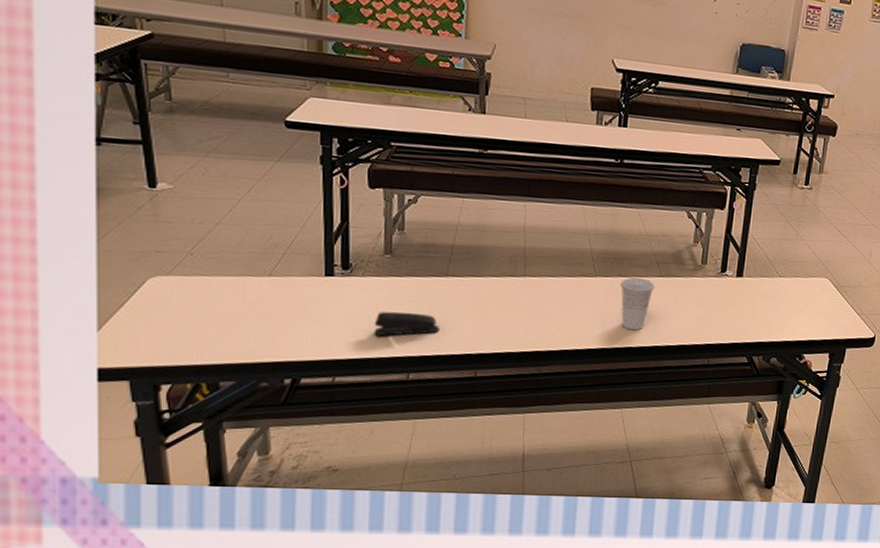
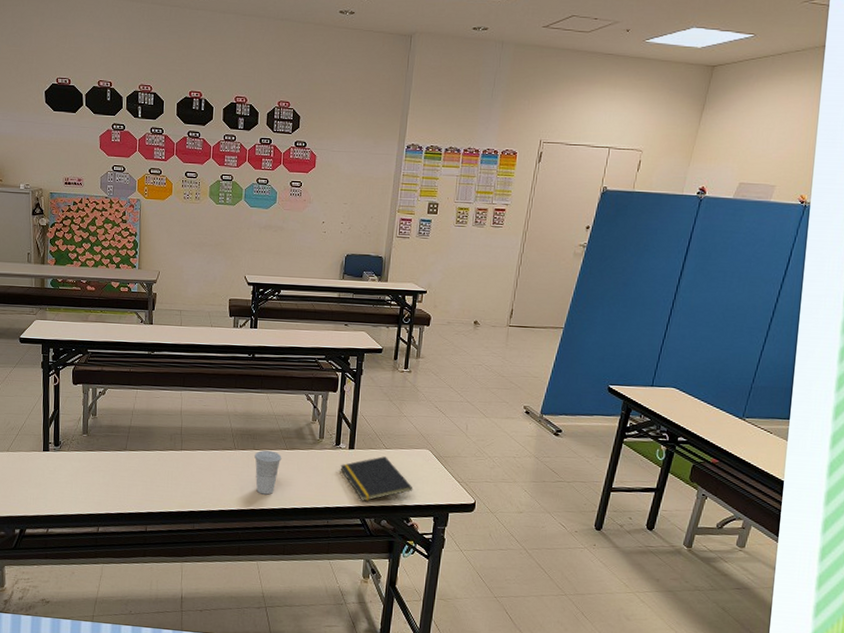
stapler: present [373,311,439,336] -> none [75,478,120,497]
notepad: none [725,285,808,337] -> present [340,456,413,502]

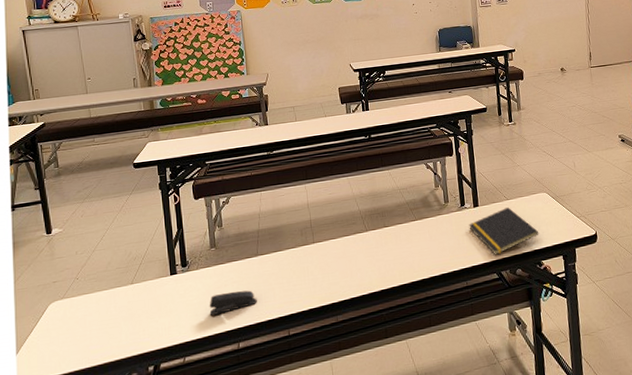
stapler: none [75,478,120,497] -> present [209,290,257,316]
cup: present [254,450,282,495] -> none [386,224,413,270]

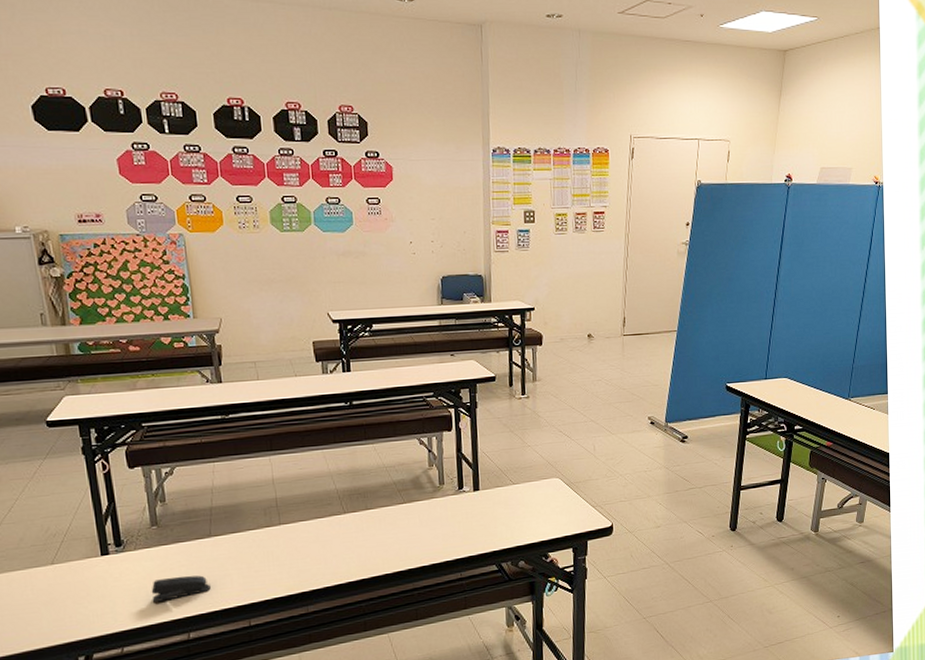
notepad: present [469,207,539,255] -> none [467,493,548,545]

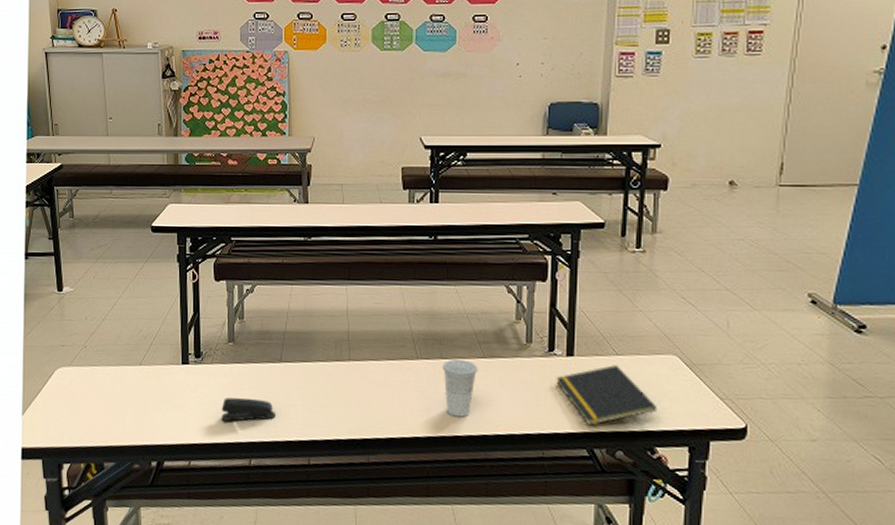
cup: none [368,507,400,558] -> present [443,358,478,418]
notepad: none [467,493,548,545] -> present [556,365,658,426]

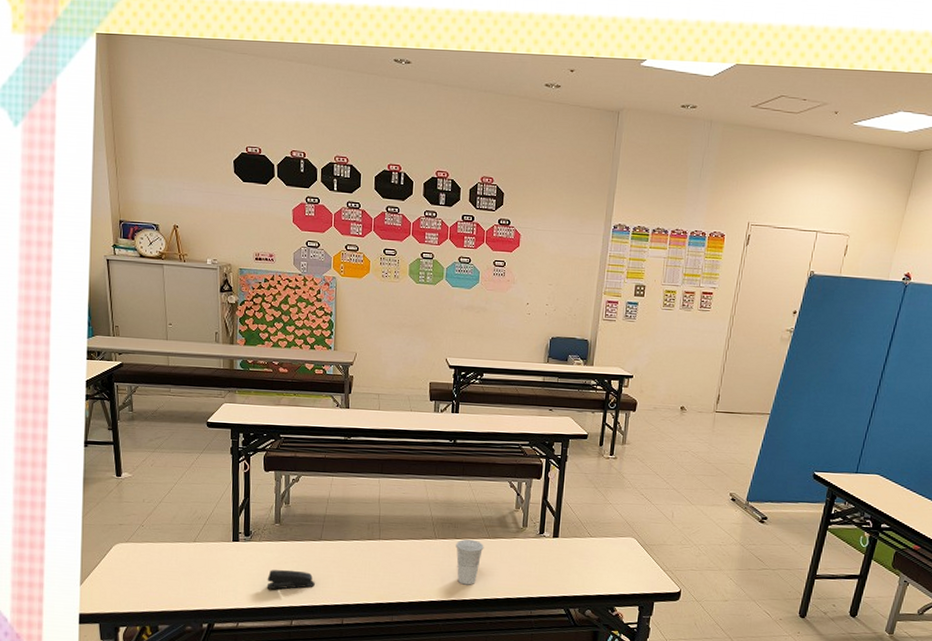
notepad: present [556,365,658,426] -> none [544,545,618,591]

